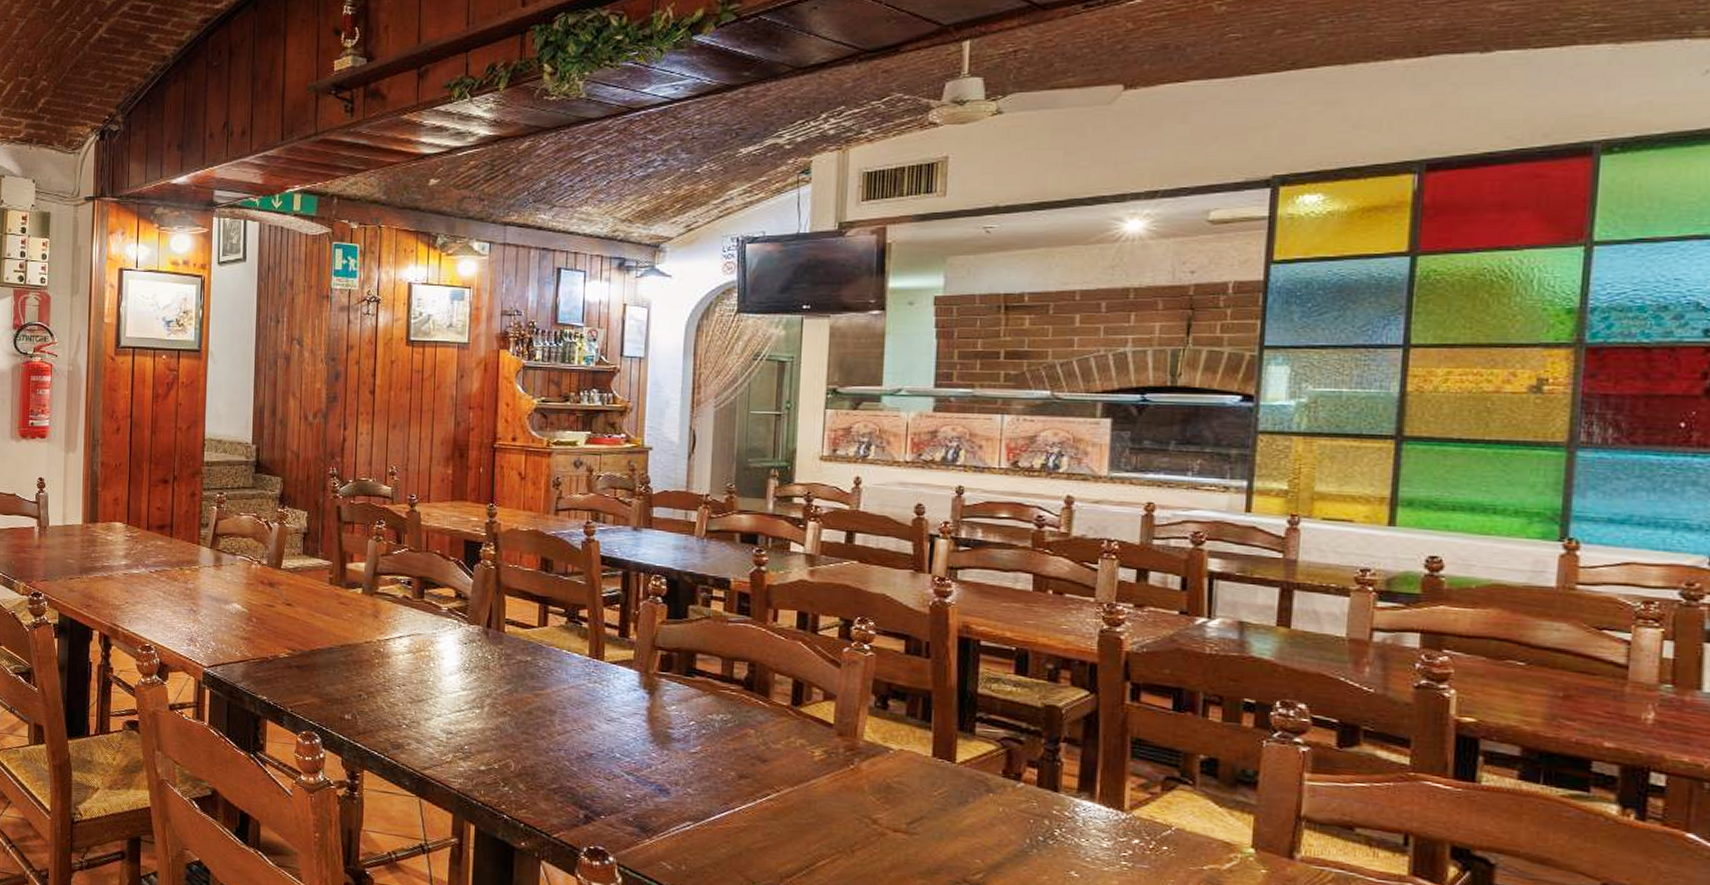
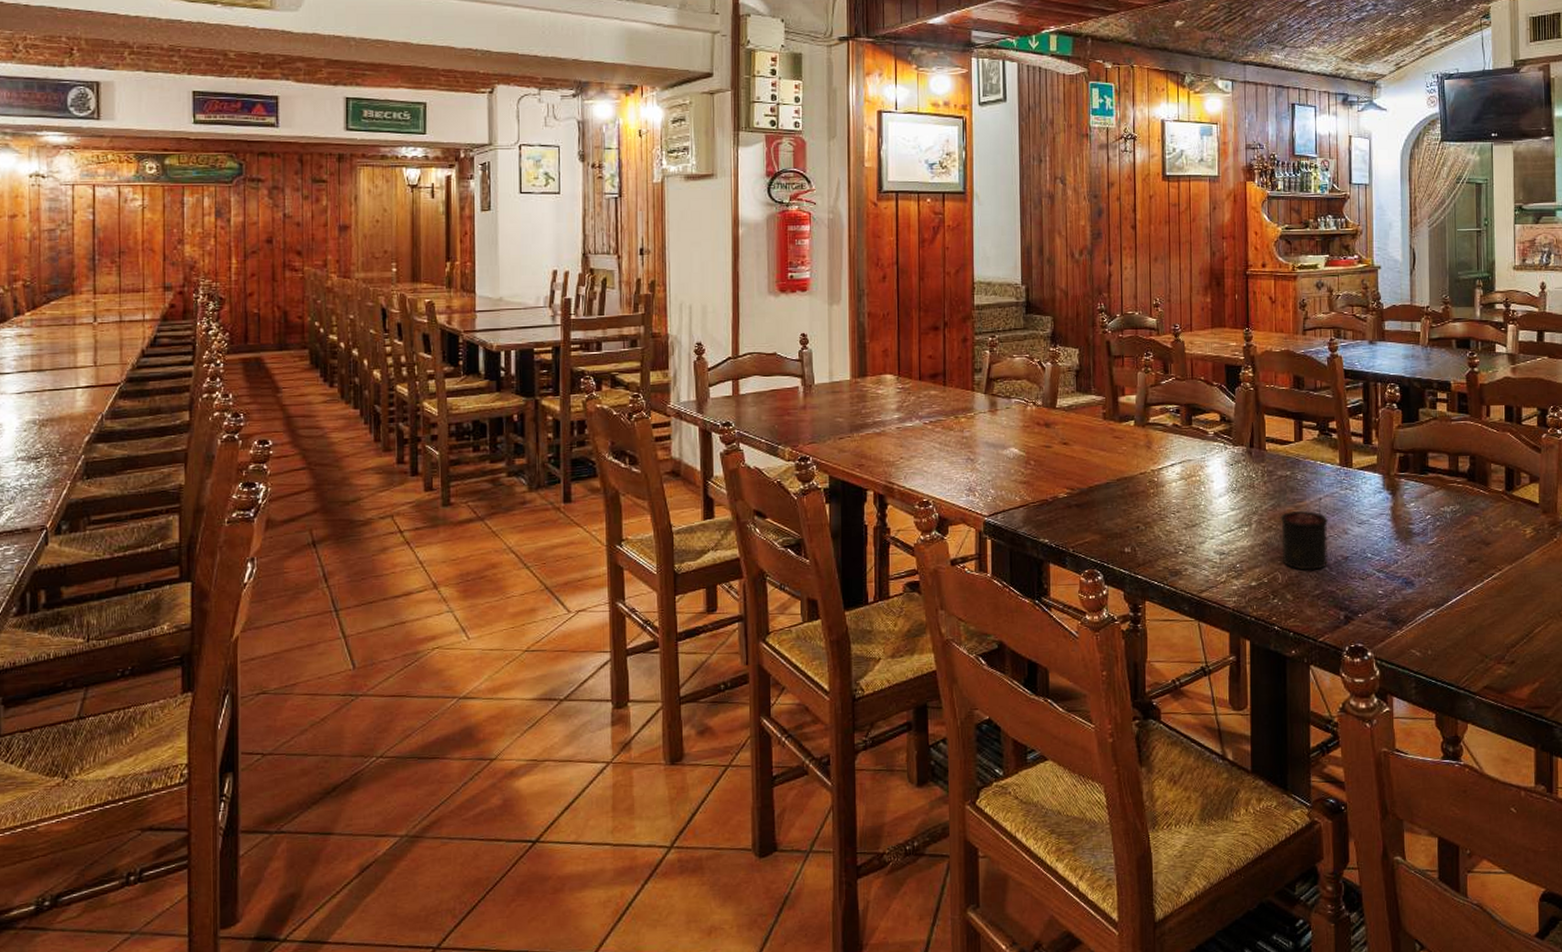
candle: none [516,688,573,763] -> present [1280,498,1329,570]

